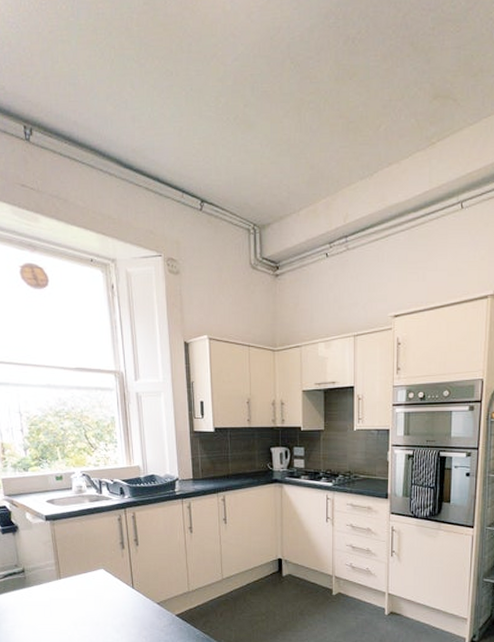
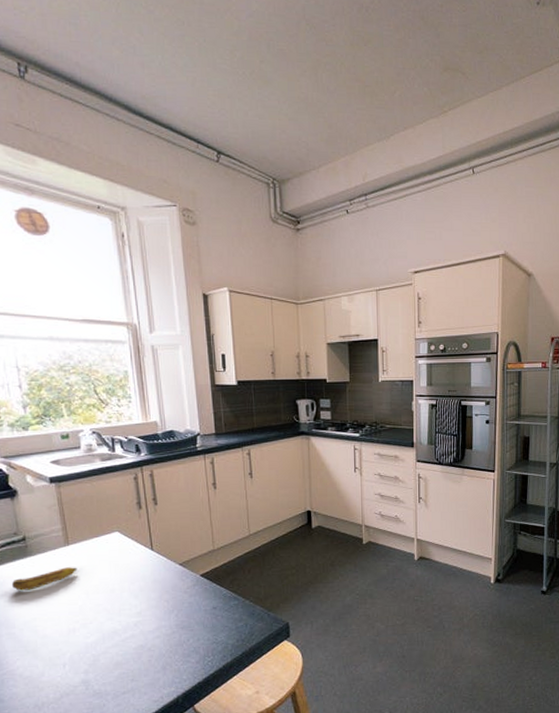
banana: none [13,599,68,618] -> present [12,567,77,591]

